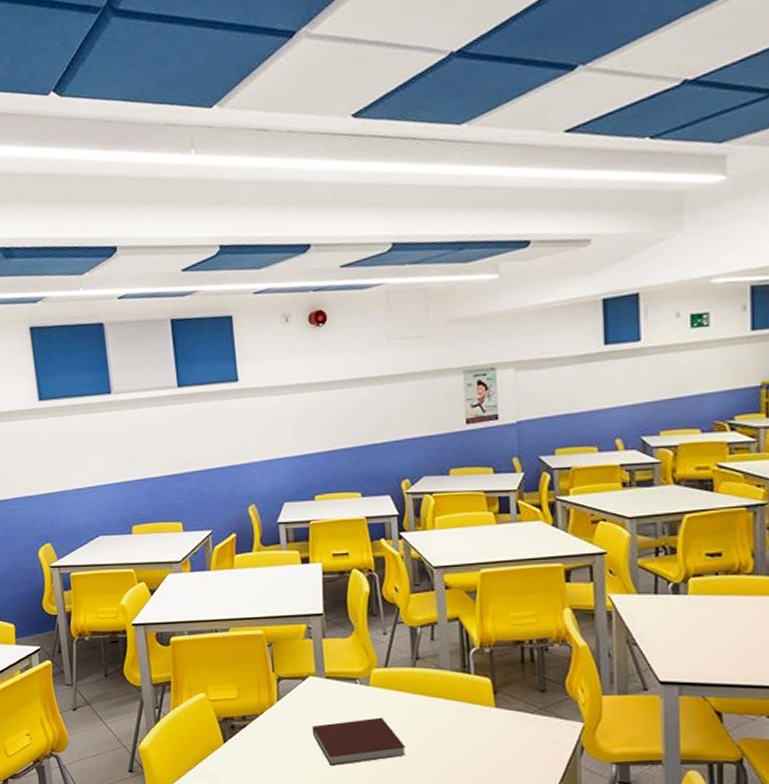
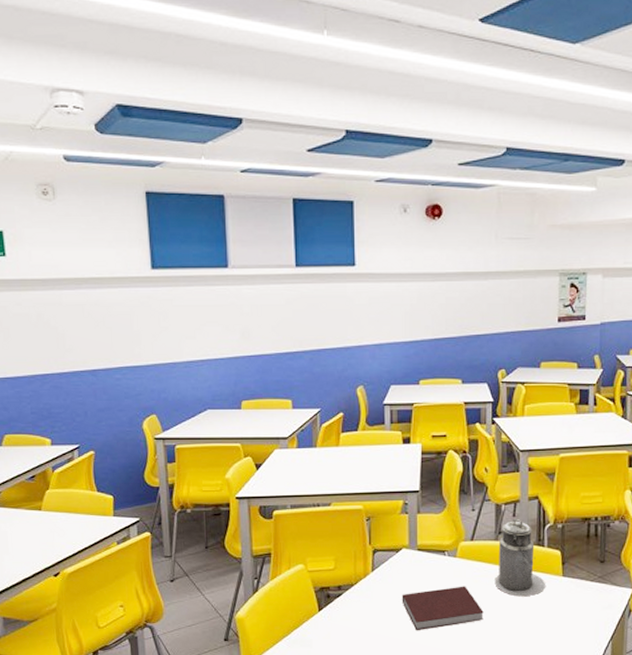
canister: none [415,642,475,730] -> present [495,518,545,597]

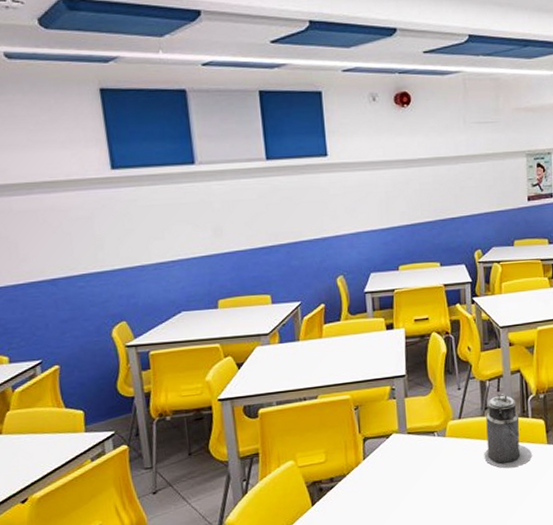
notebook: present [402,586,484,631] -> none [394,464,476,514]

